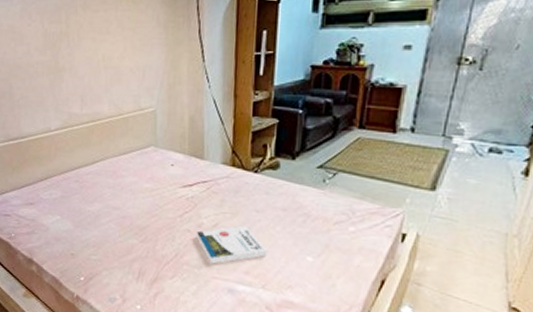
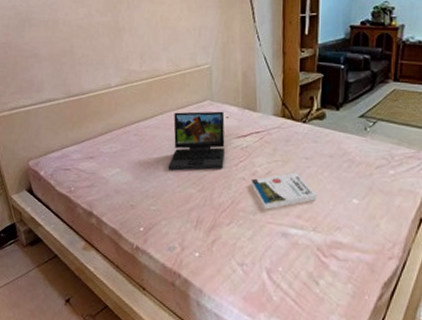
laptop: none [109,158,170,220] -> present [168,111,225,171]

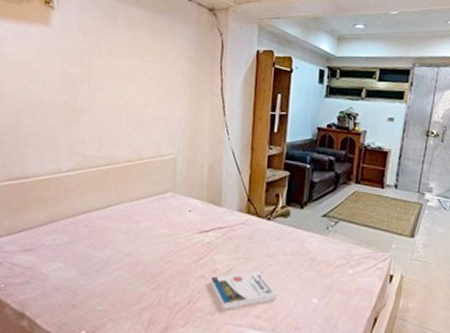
laptop: present [168,111,225,171] -> none [119,203,187,267]

